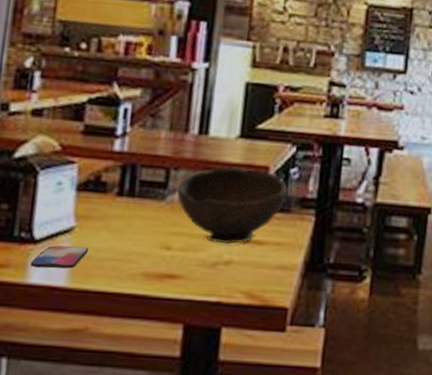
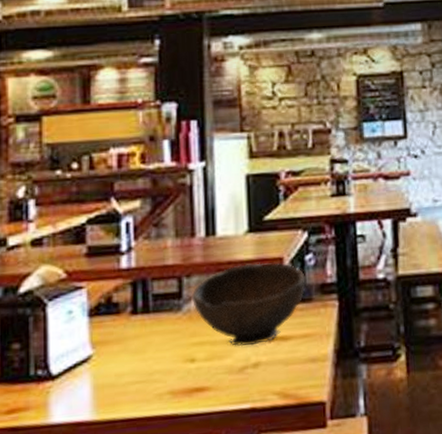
smartphone: present [30,245,89,269] -> none [51,374,110,405]

